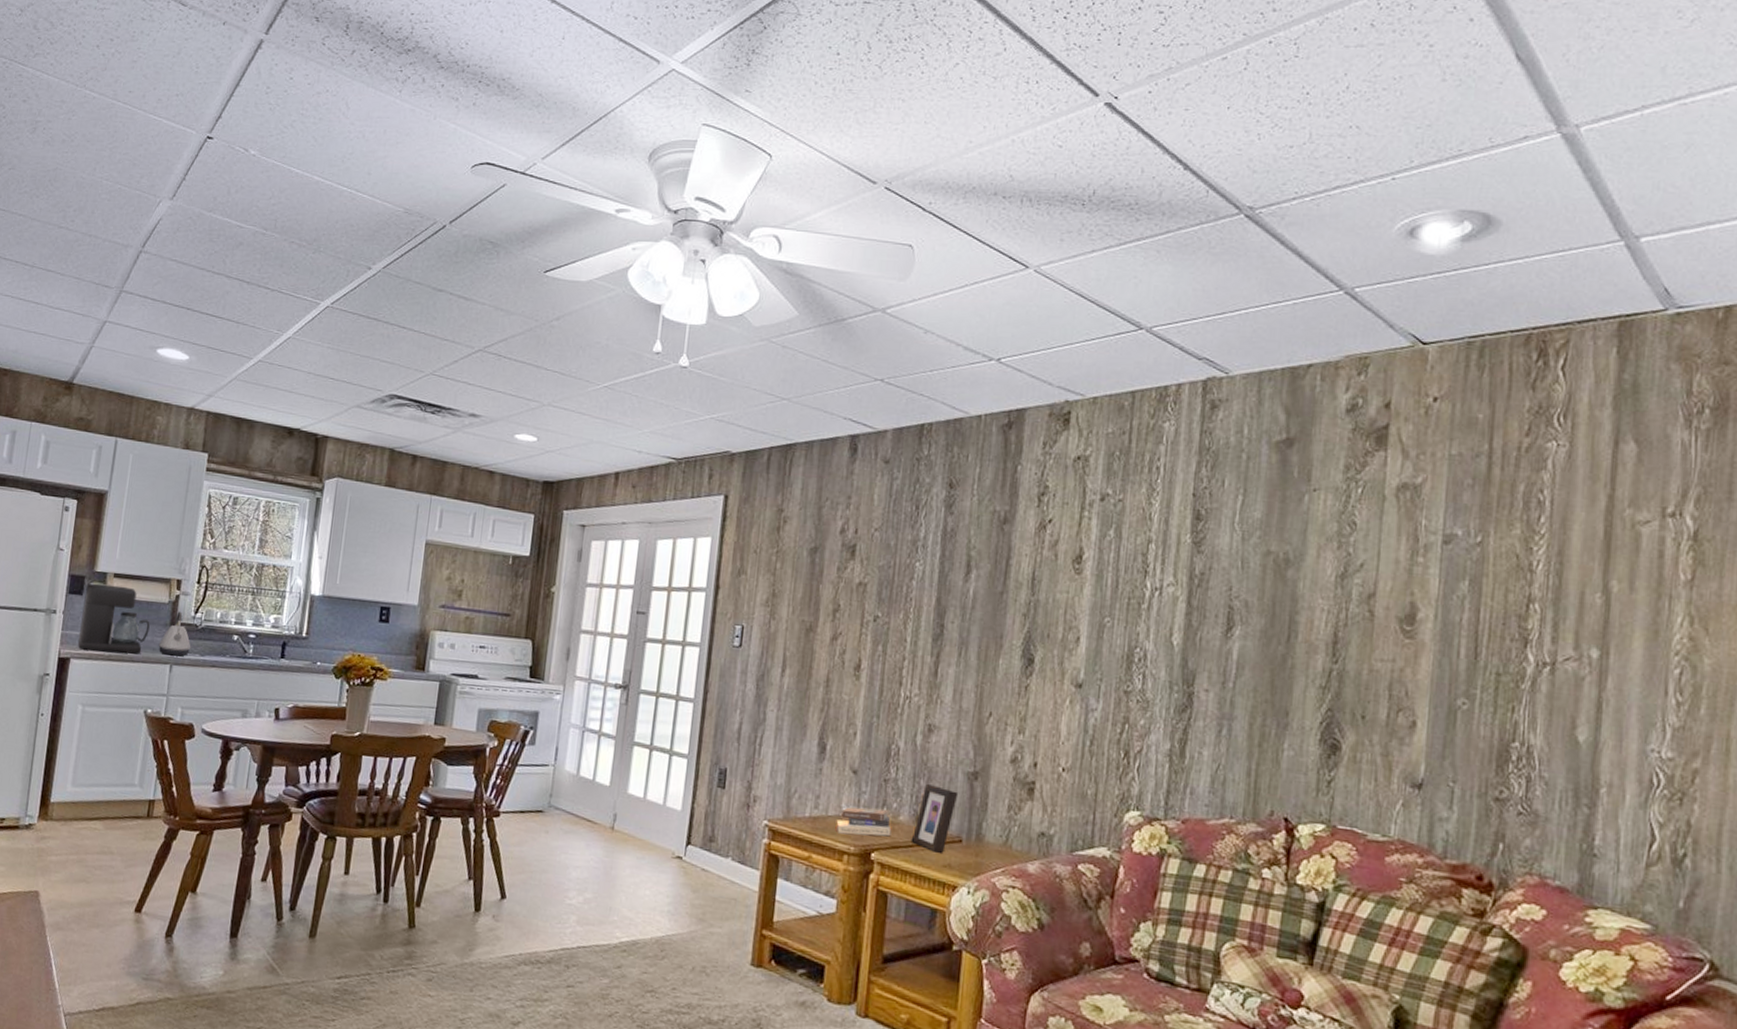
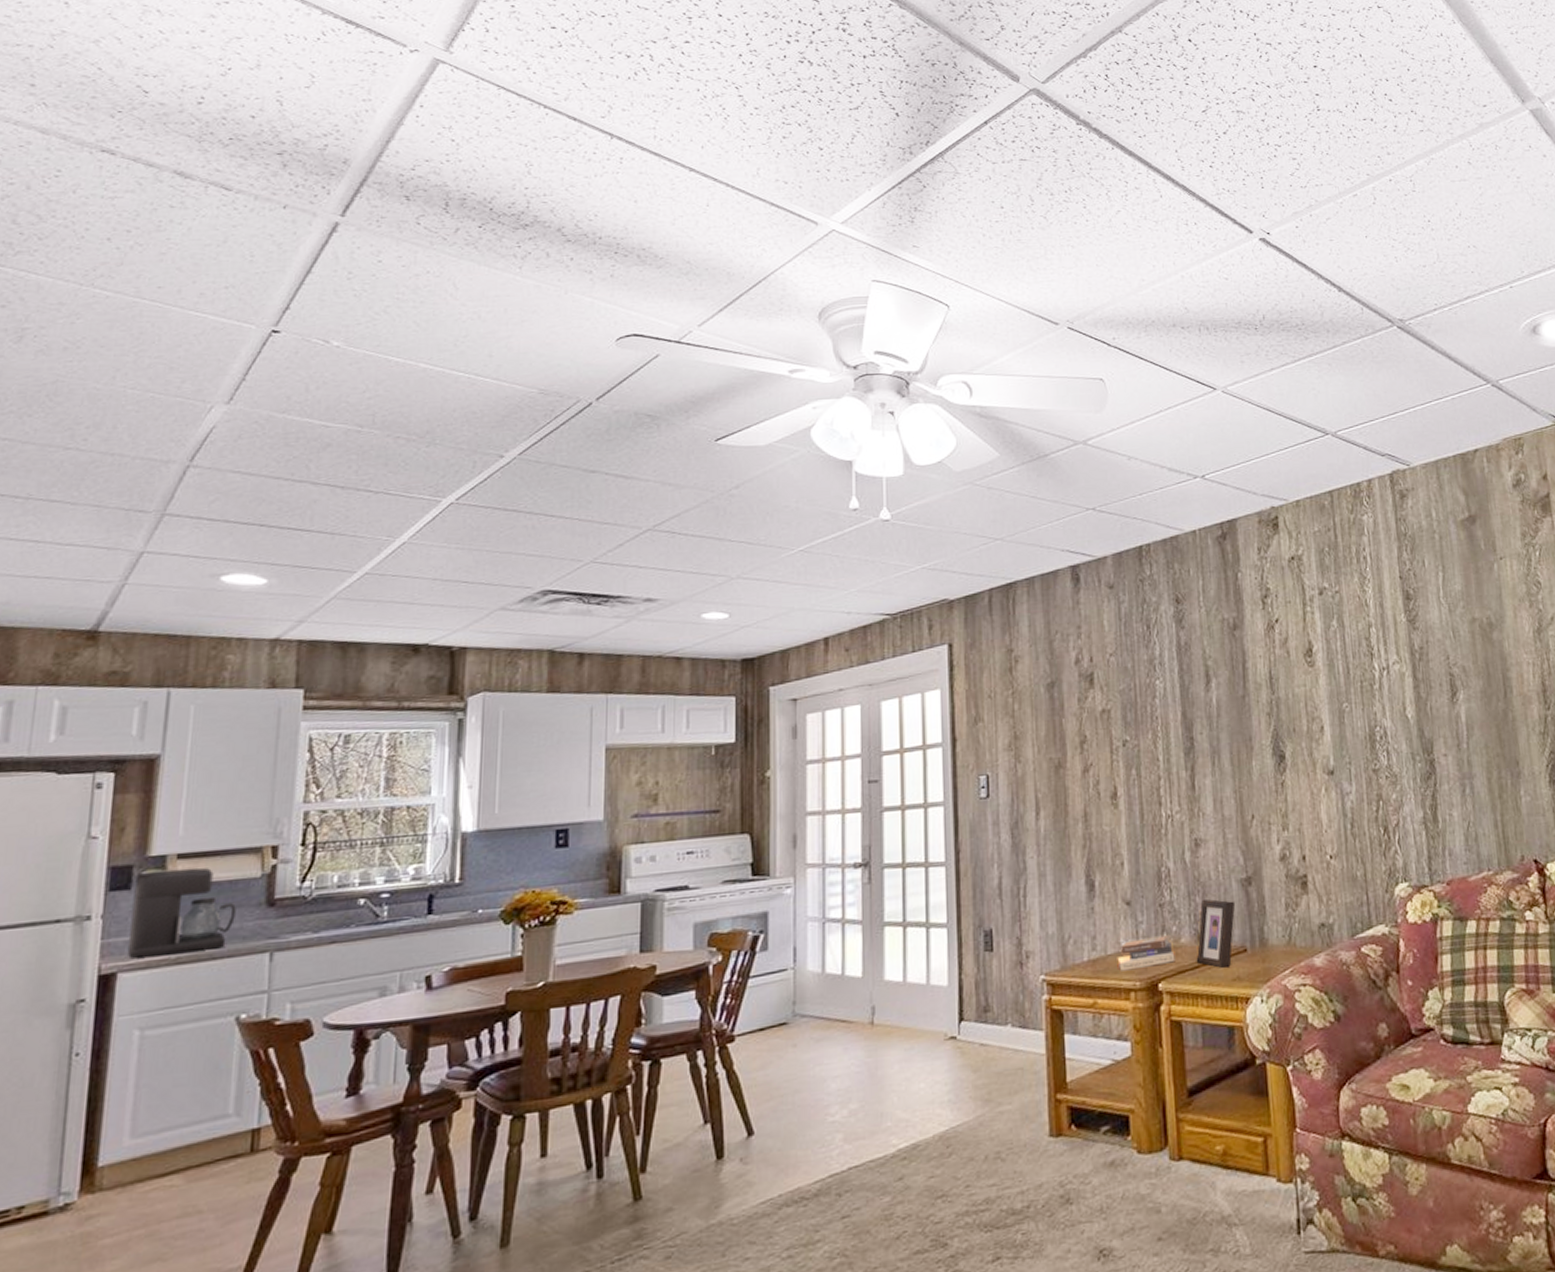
kettle: present [158,611,191,657] -> none [250,884,299,942]

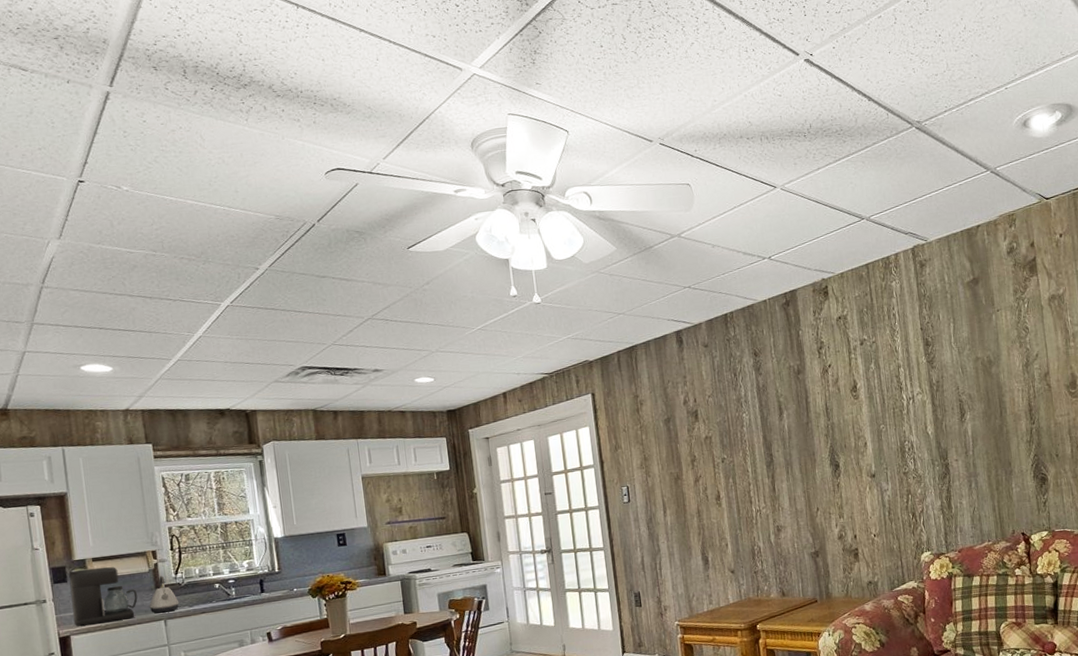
kettle: none [250,884,299,942] -> present [149,576,180,614]
books: present [1117,936,1175,971] -> none [727,593,768,618]
picture frame: present [1196,899,1236,969] -> none [782,567,808,614]

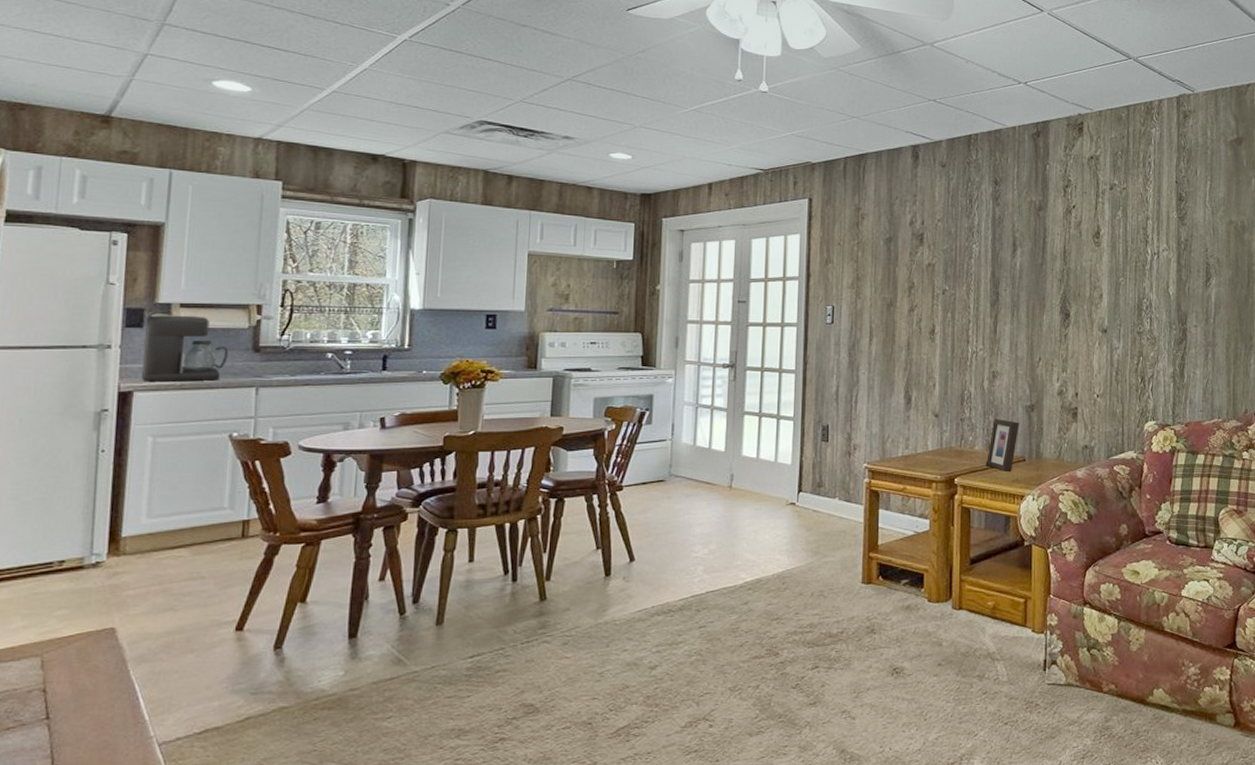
kettle: present [149,576,180,614] -> none [240,335,279,379]
picture frame: none [782,567,808,614] -> present [985,418,1020,472]

